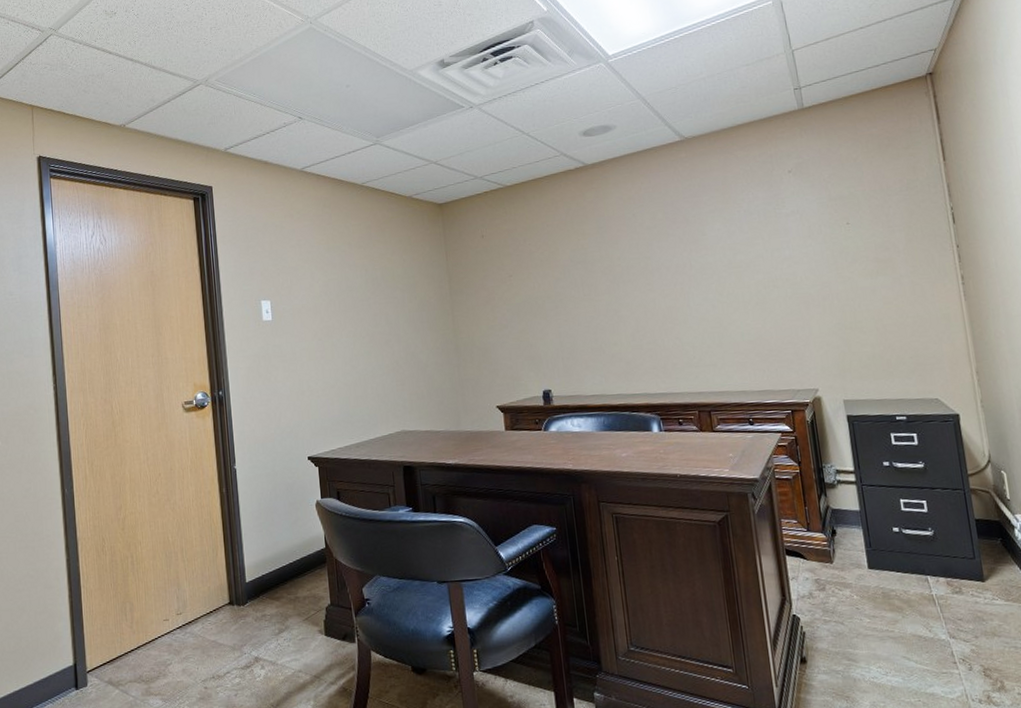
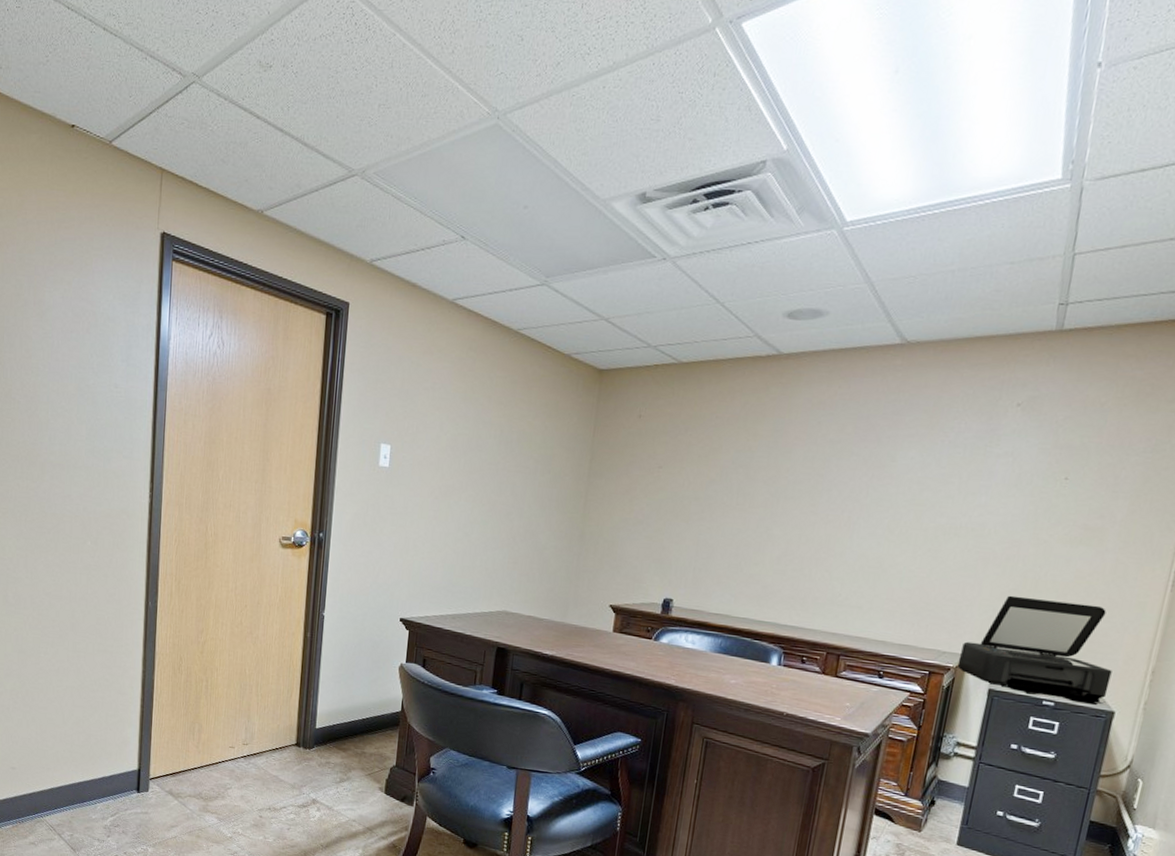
printer: none [811,324,947,413] -> present [957,595,1112,706]

